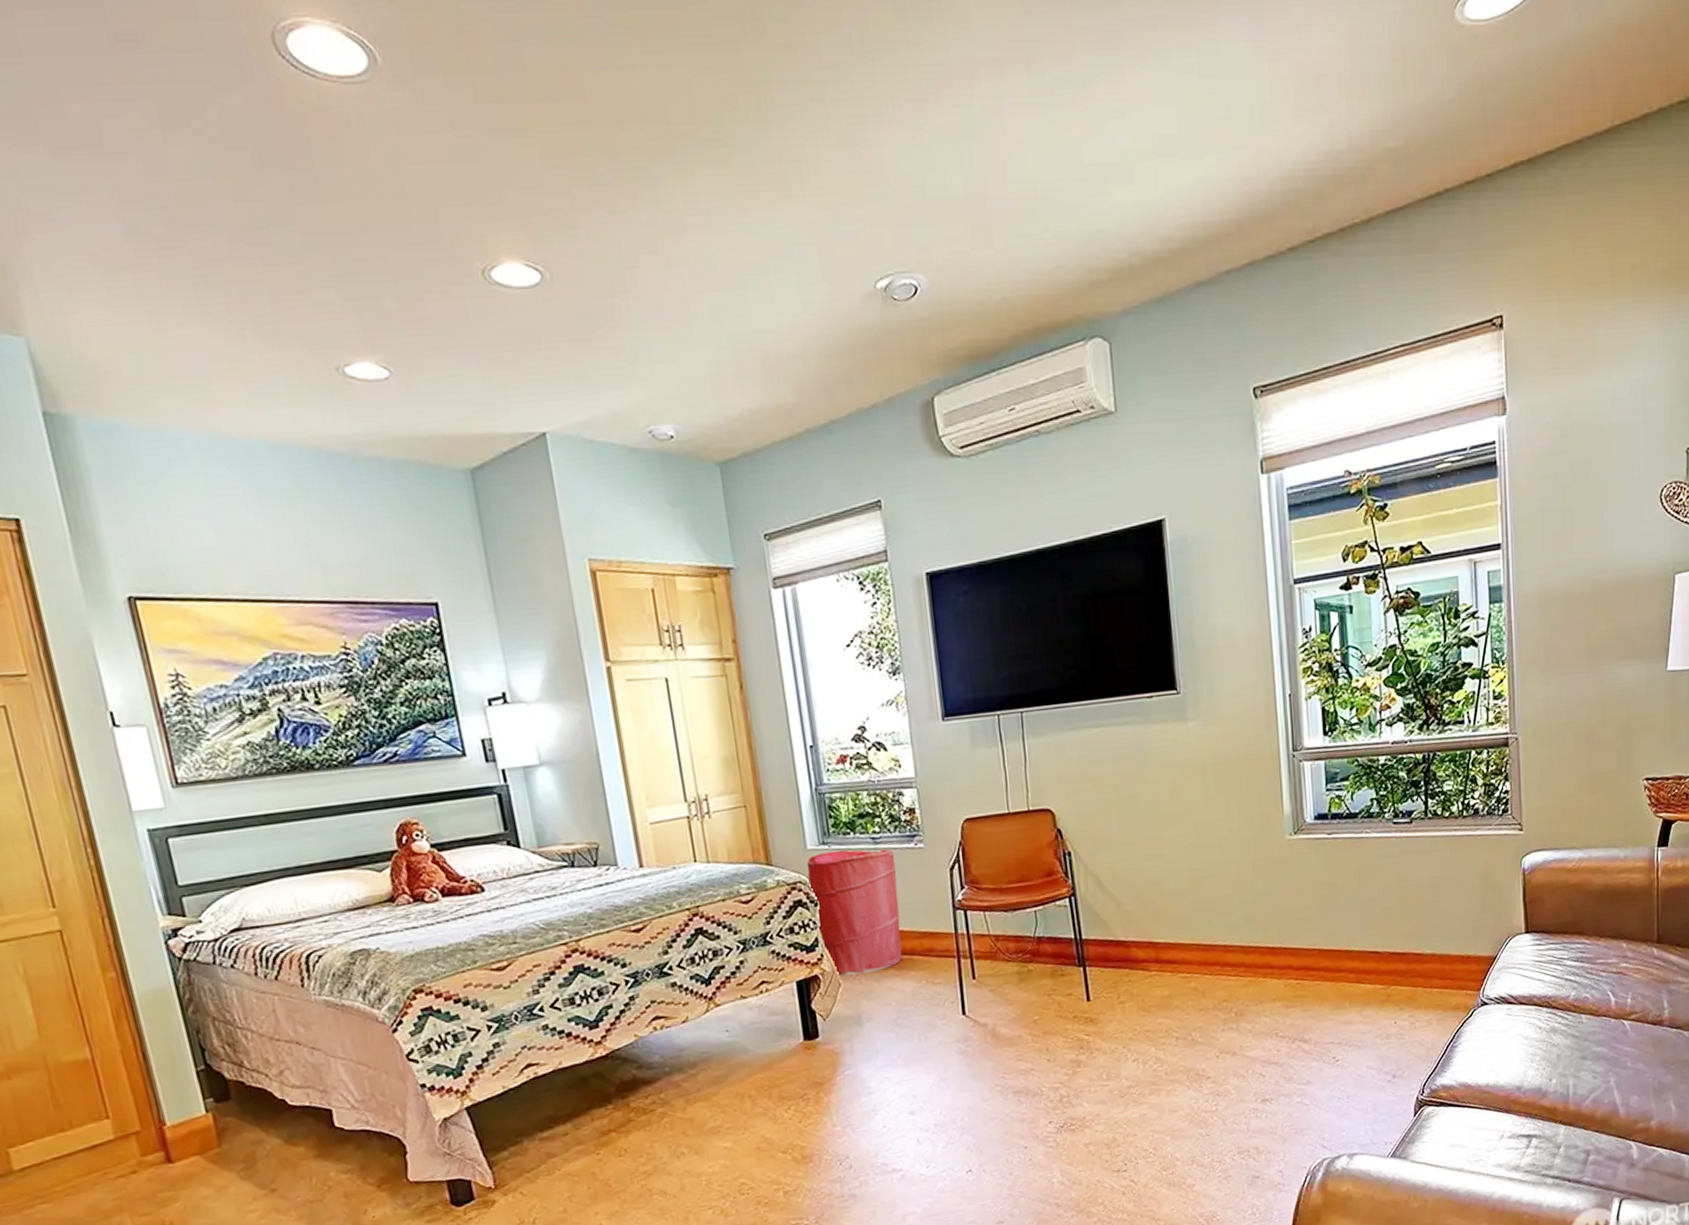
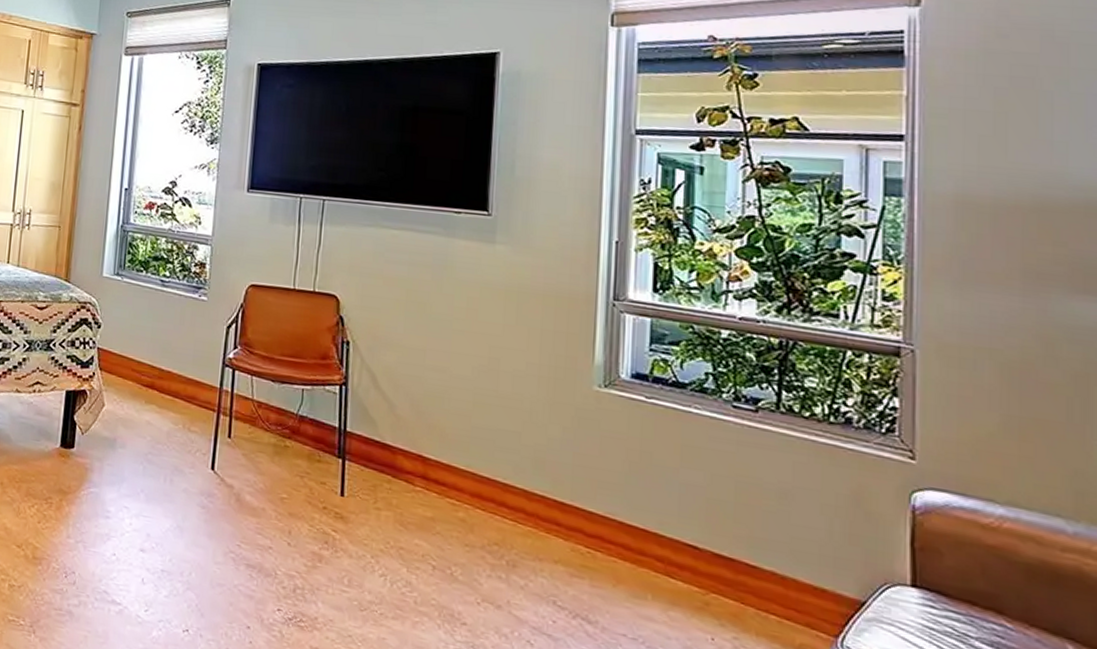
laundry hamper: present [806,849,902,976] -> none [97,282,179,403]

